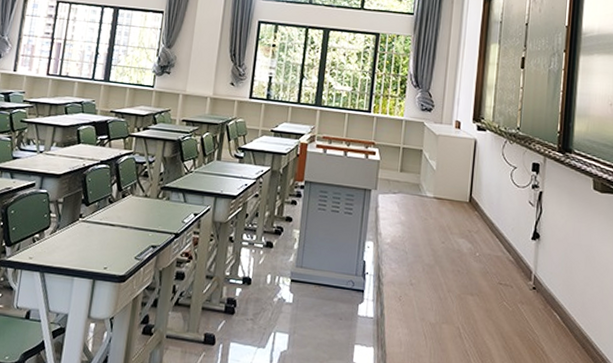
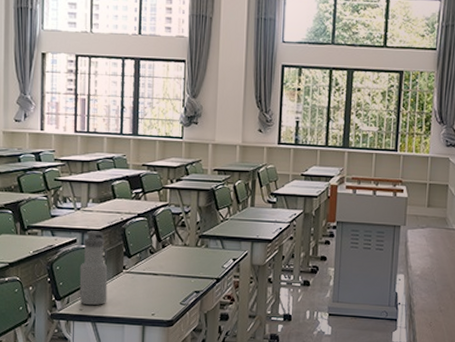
water bottle: none [31,175,65,255] -> present [79,230,108,306]

